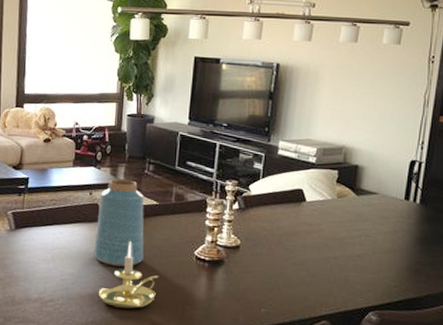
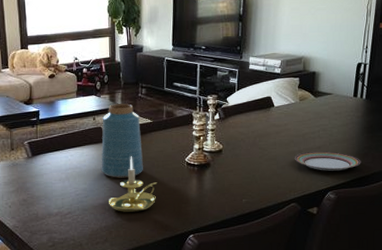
plate: none [329,260,412,288] -> present [295,151,361,171]

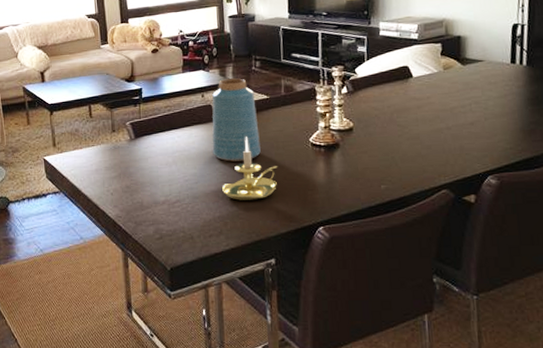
plate: present [295,151,361,171] -> none [443,128,528,151]

